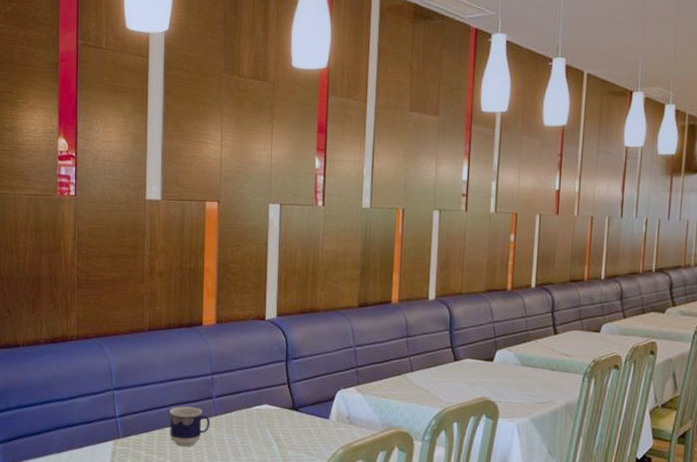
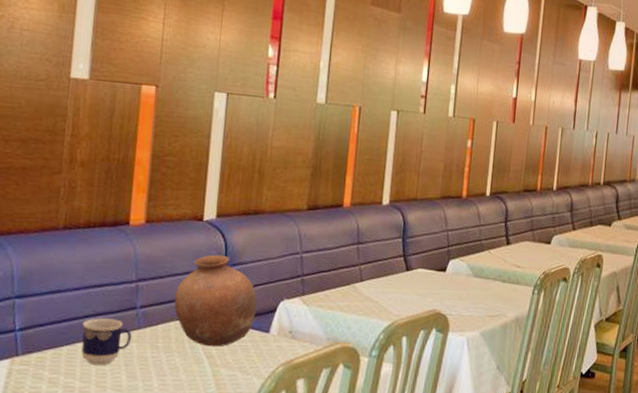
pottery: none [244,350,317,432] -> present [174,254,257,347]

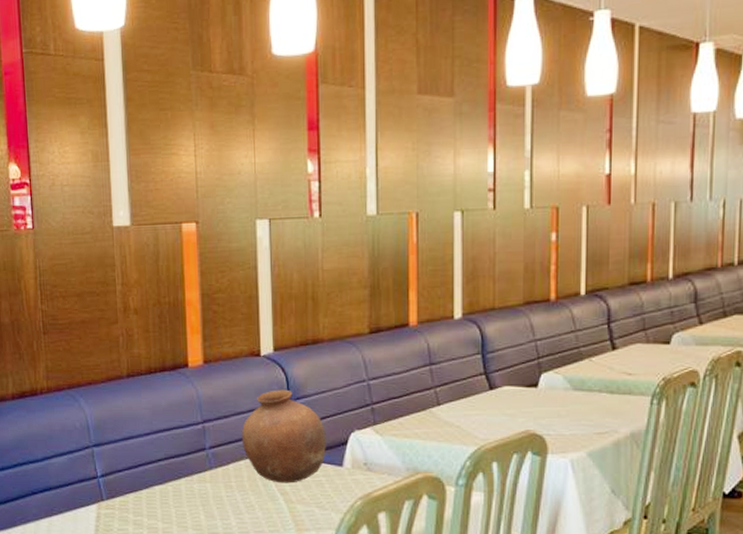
cup: present [81,318,131,366] -> none [157,461,204,507]

